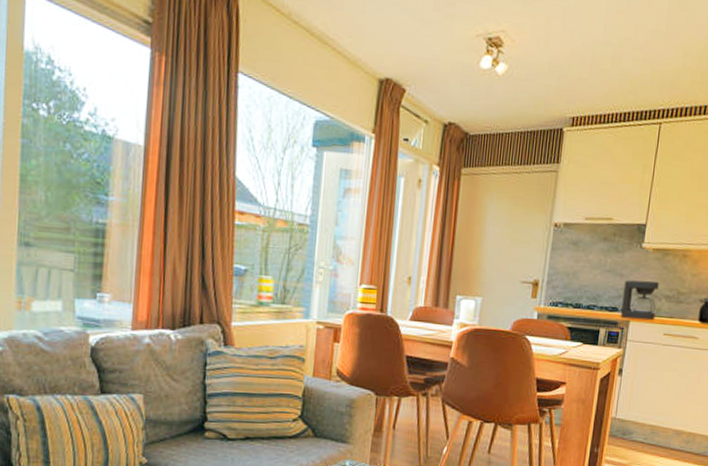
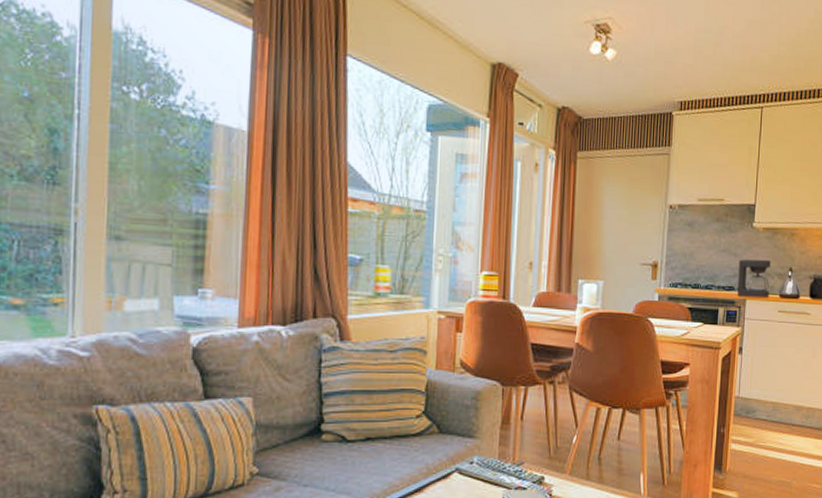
kettle: none [664,288,691,324] -> present [777,266,802,300]

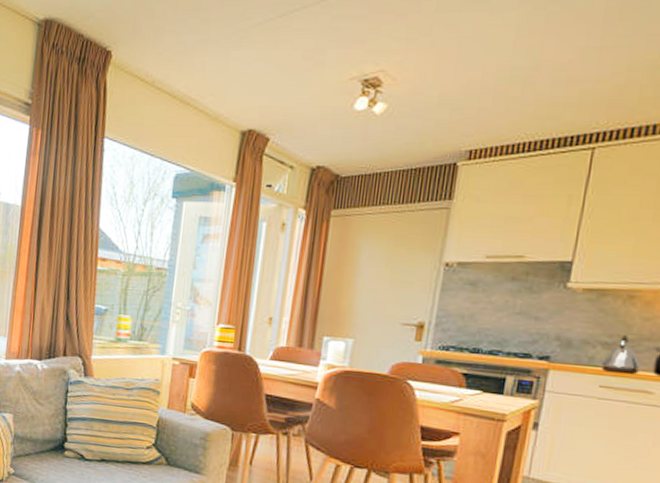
coffee maker: present [737,259,771,299] -> none [536,323,592,371]

